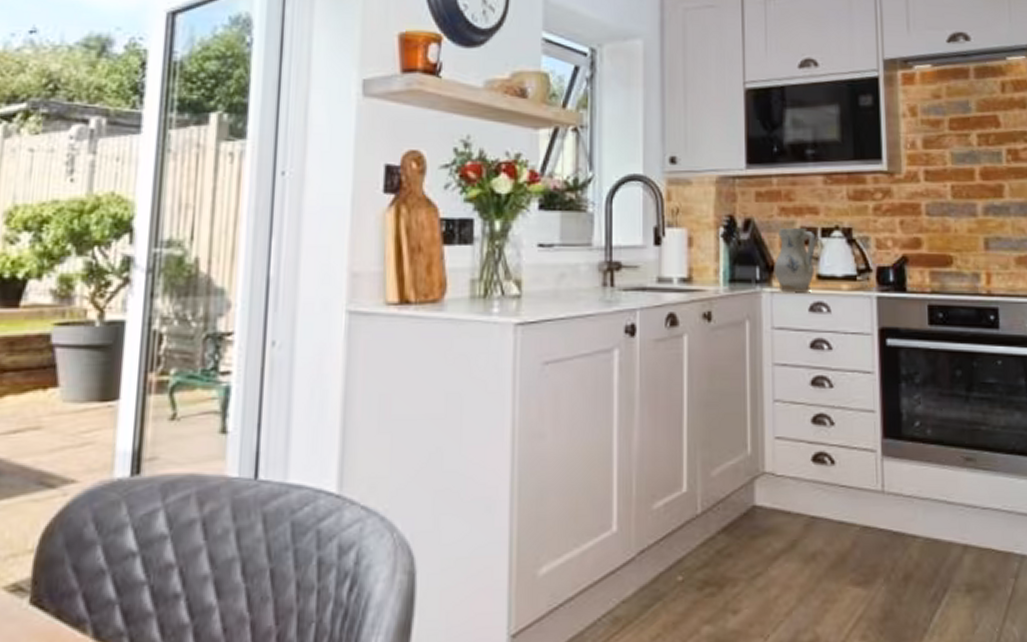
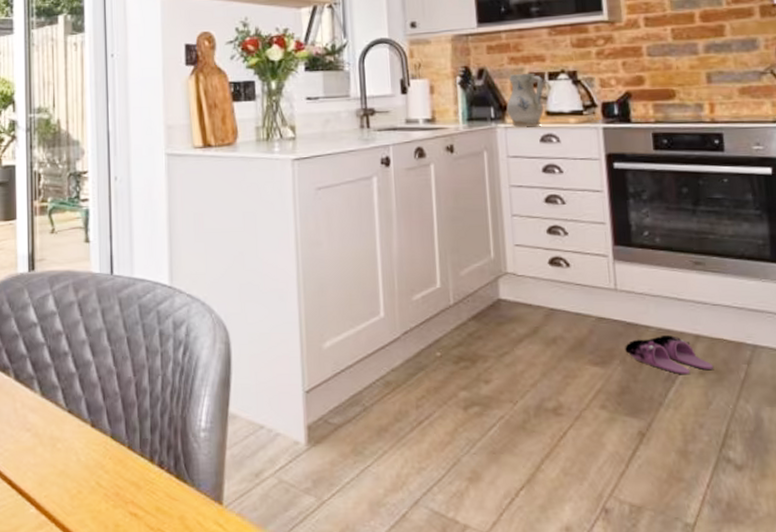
slippers: none [890,545,982,594] -> present [625,334,714,375]

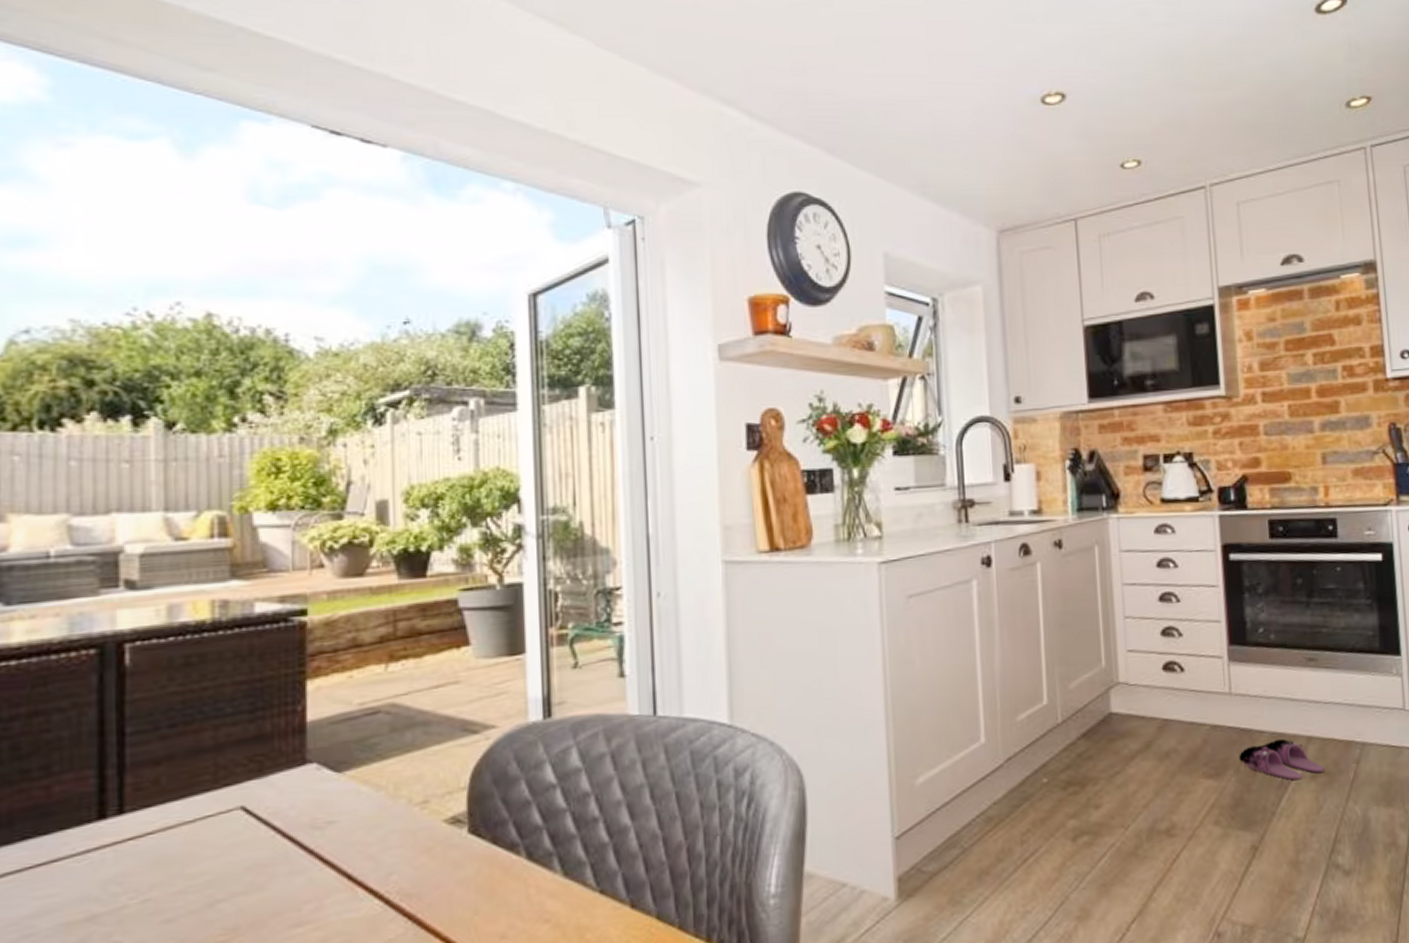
ceramic pitcher: present [506,74,544,128] -> none [1119,456,1159,518]

